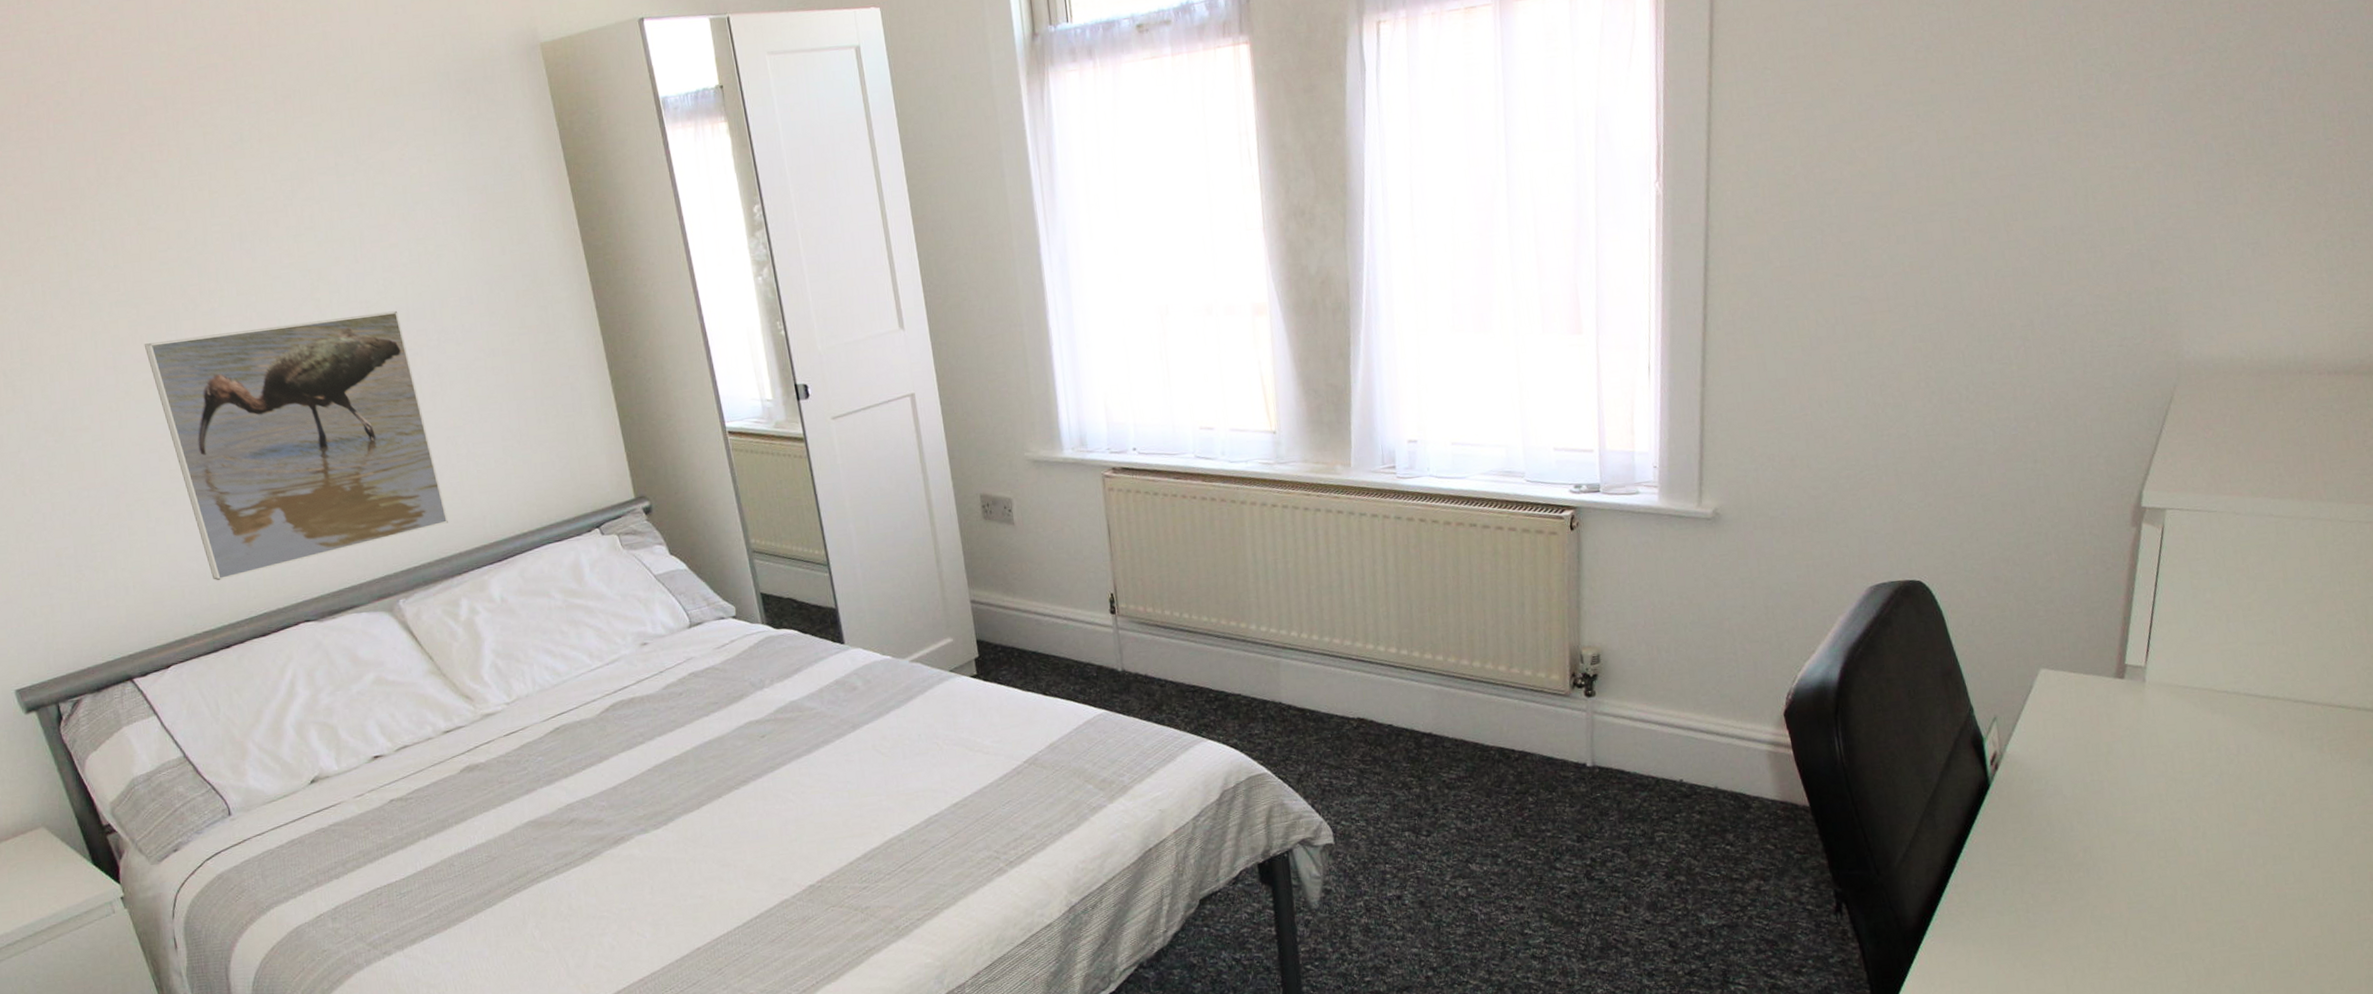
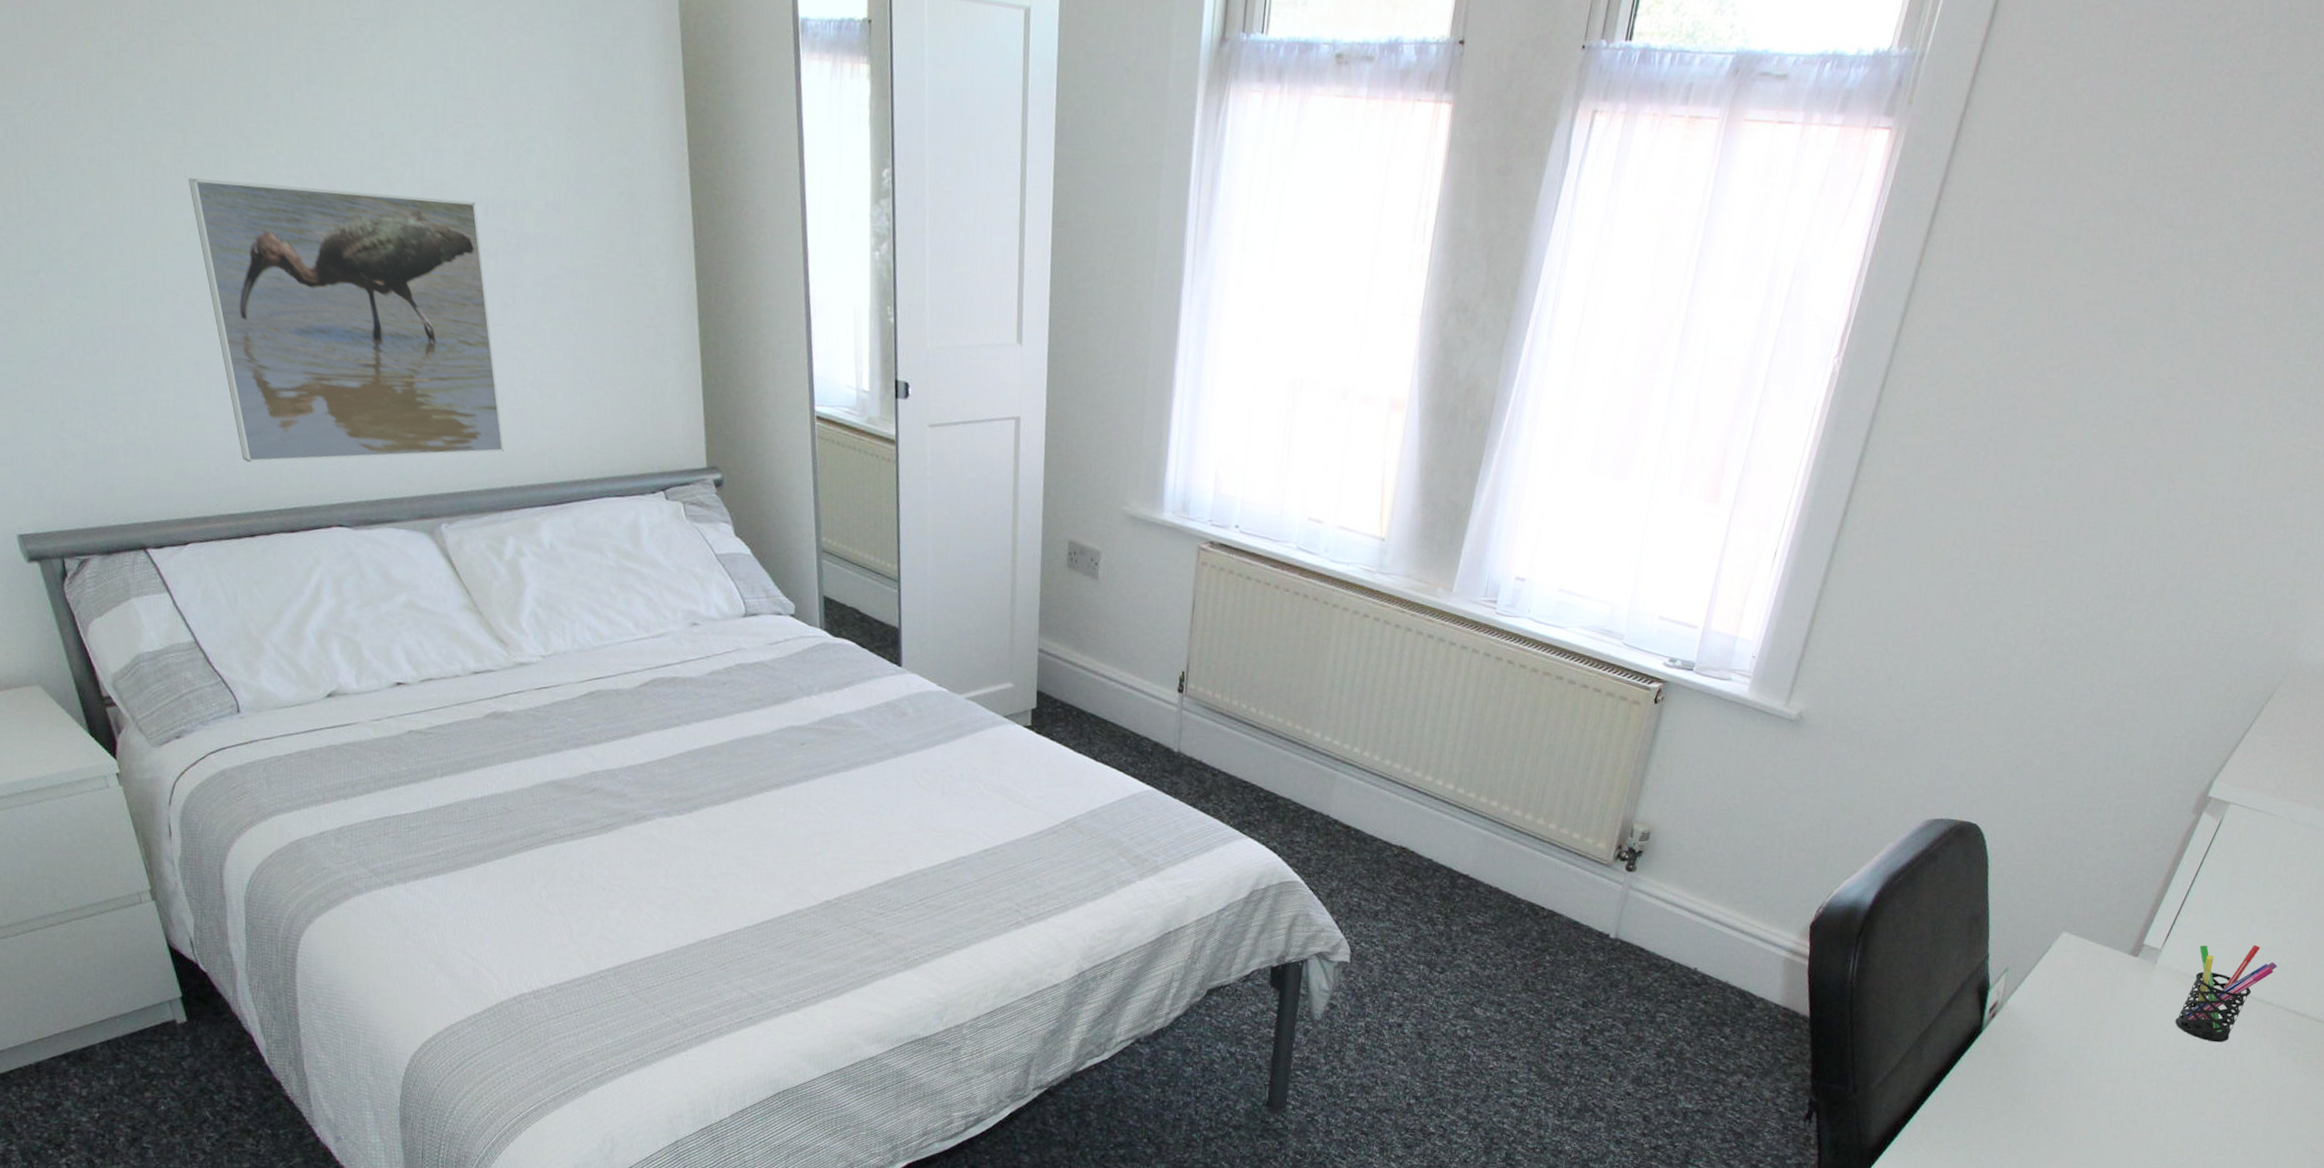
pen holder: none [2183,642,2270,749] -> present [2175,944,2277,1043]

